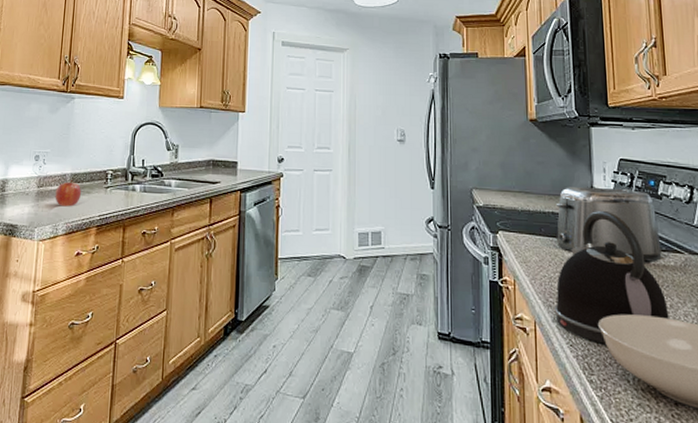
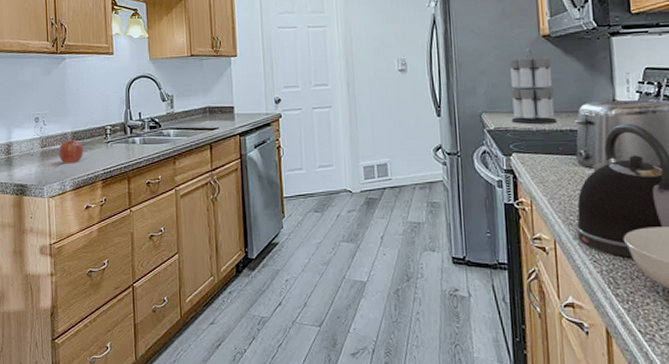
spice rack: none [498,131,541,206] -> present [508,49,557,125]

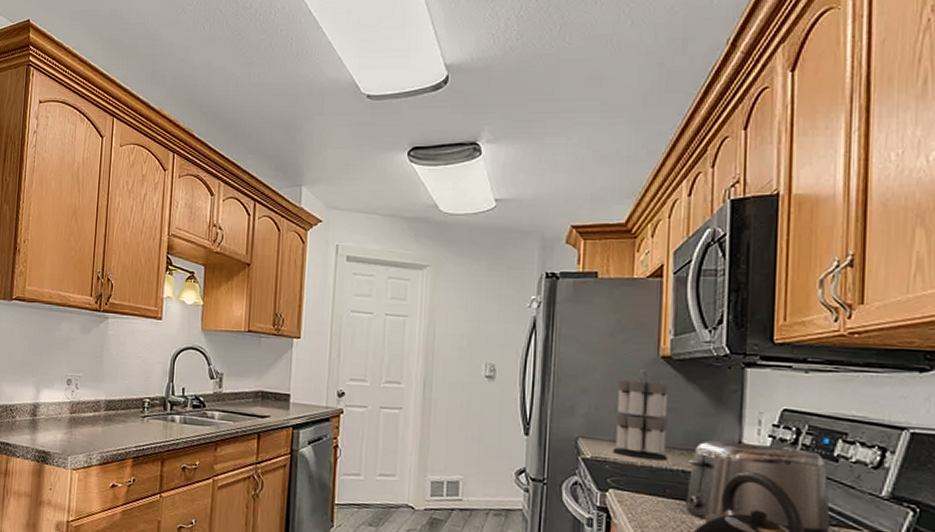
fruit: present [58,137,84,164] -> none [88,406,117,436]

